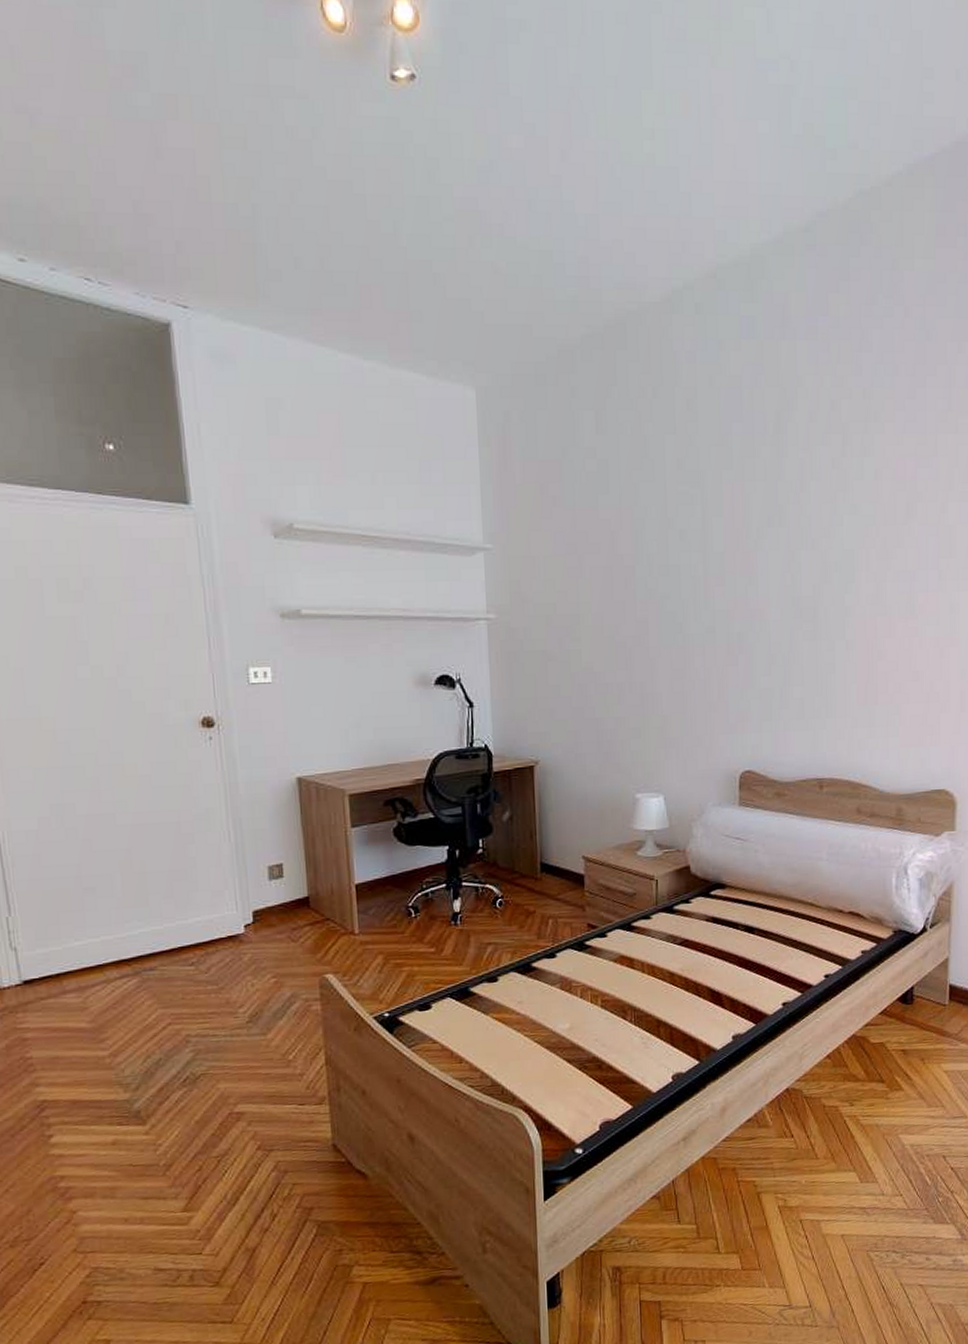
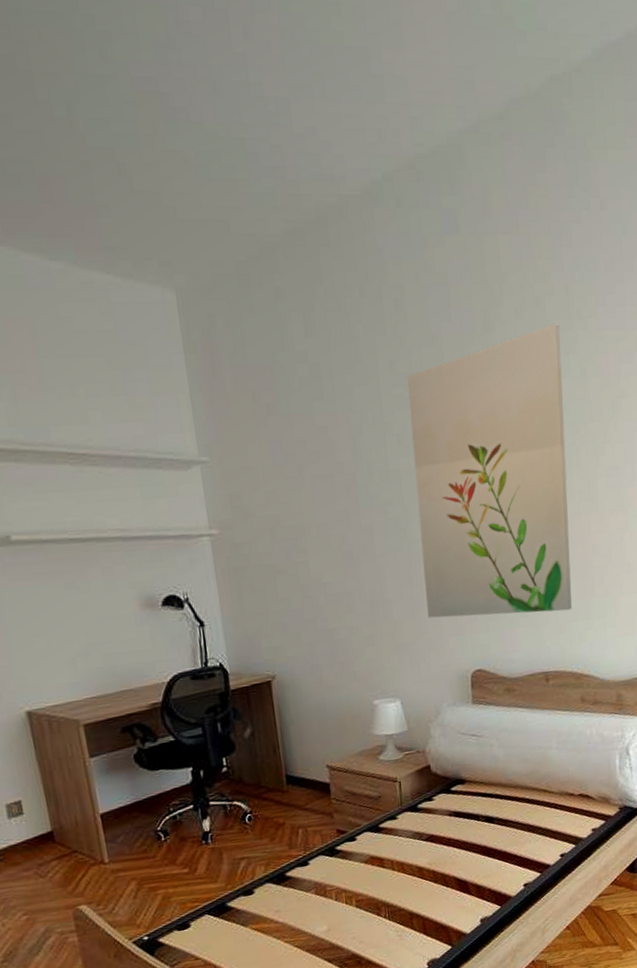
wall art: none [694,427,856,717] -> present [407,324,572,618]

